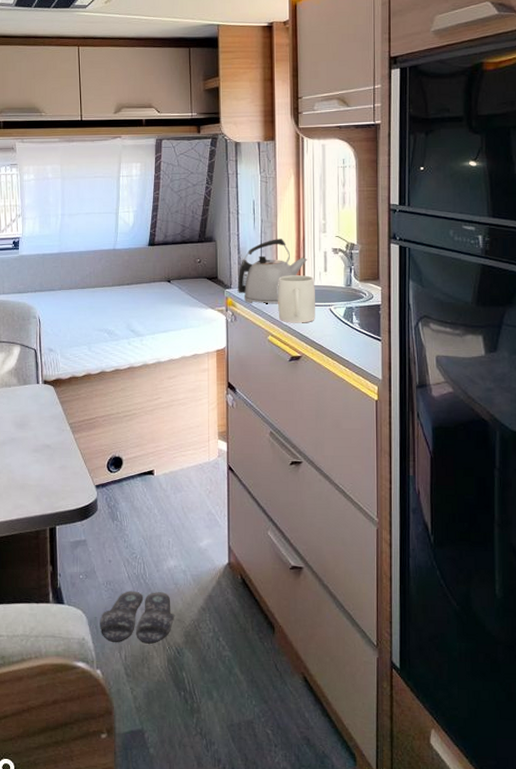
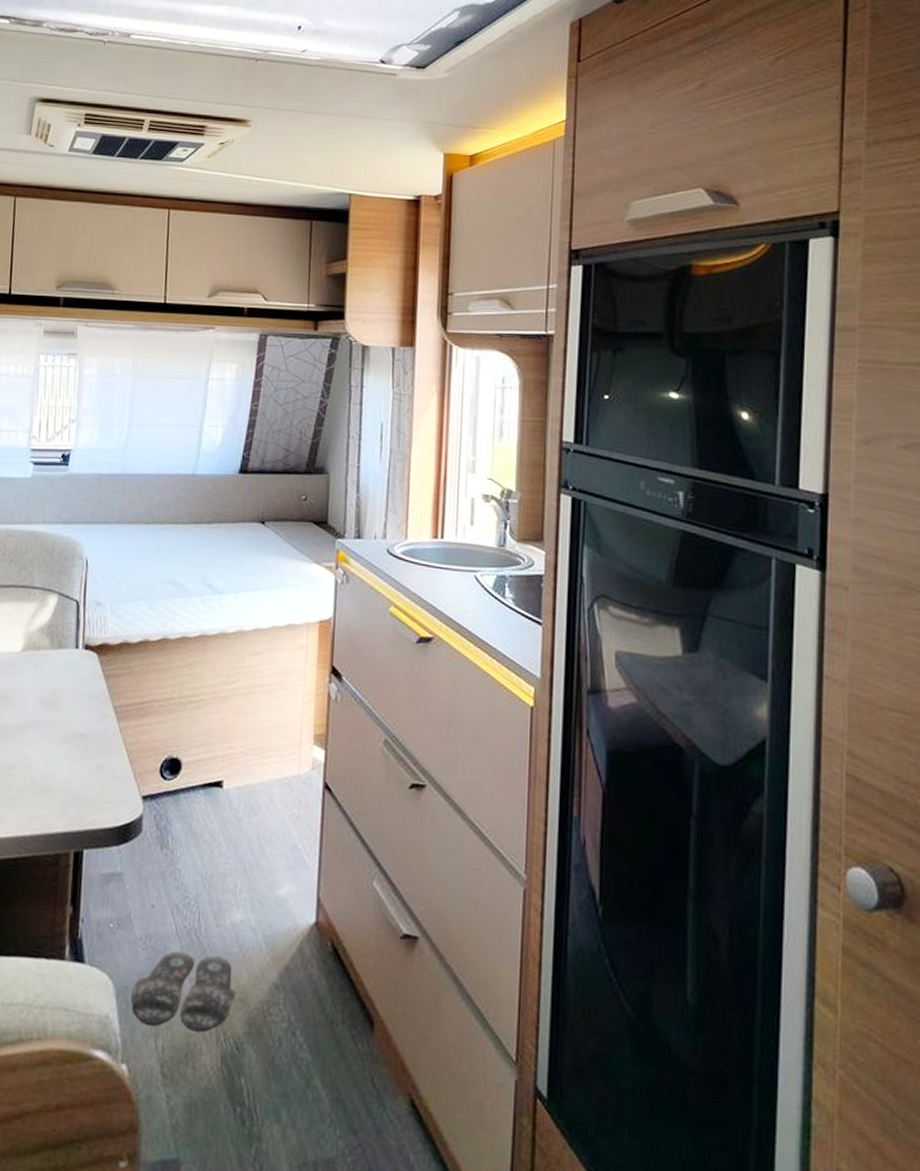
kettle: present [237,239,308,304] -> none [352,476,449,563]
mug: present [277,275,316,323] -> none [405,526,458,593]

